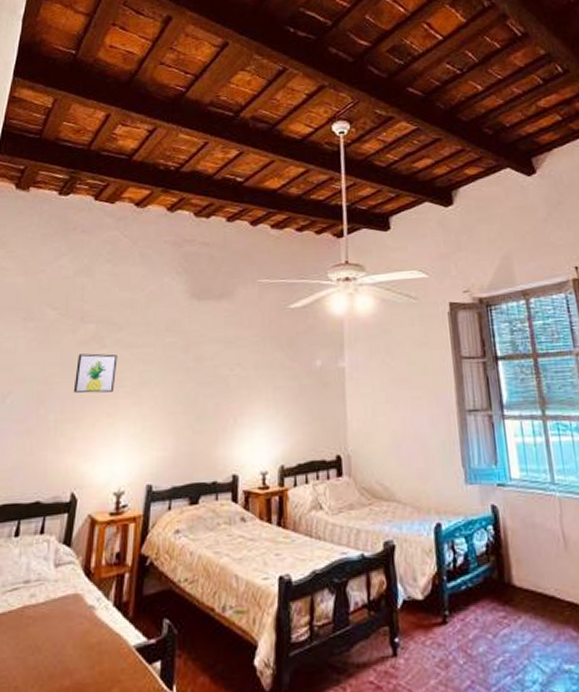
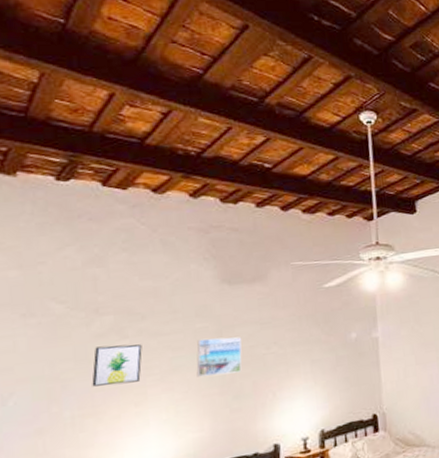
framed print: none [163,354,207,393] -> present [196,337,242,377]

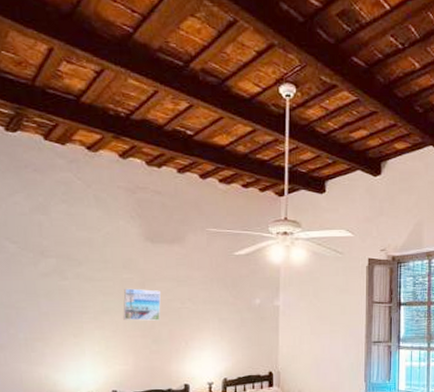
wall art: present [91,344,142,387] -> none [39,284,79,318]

